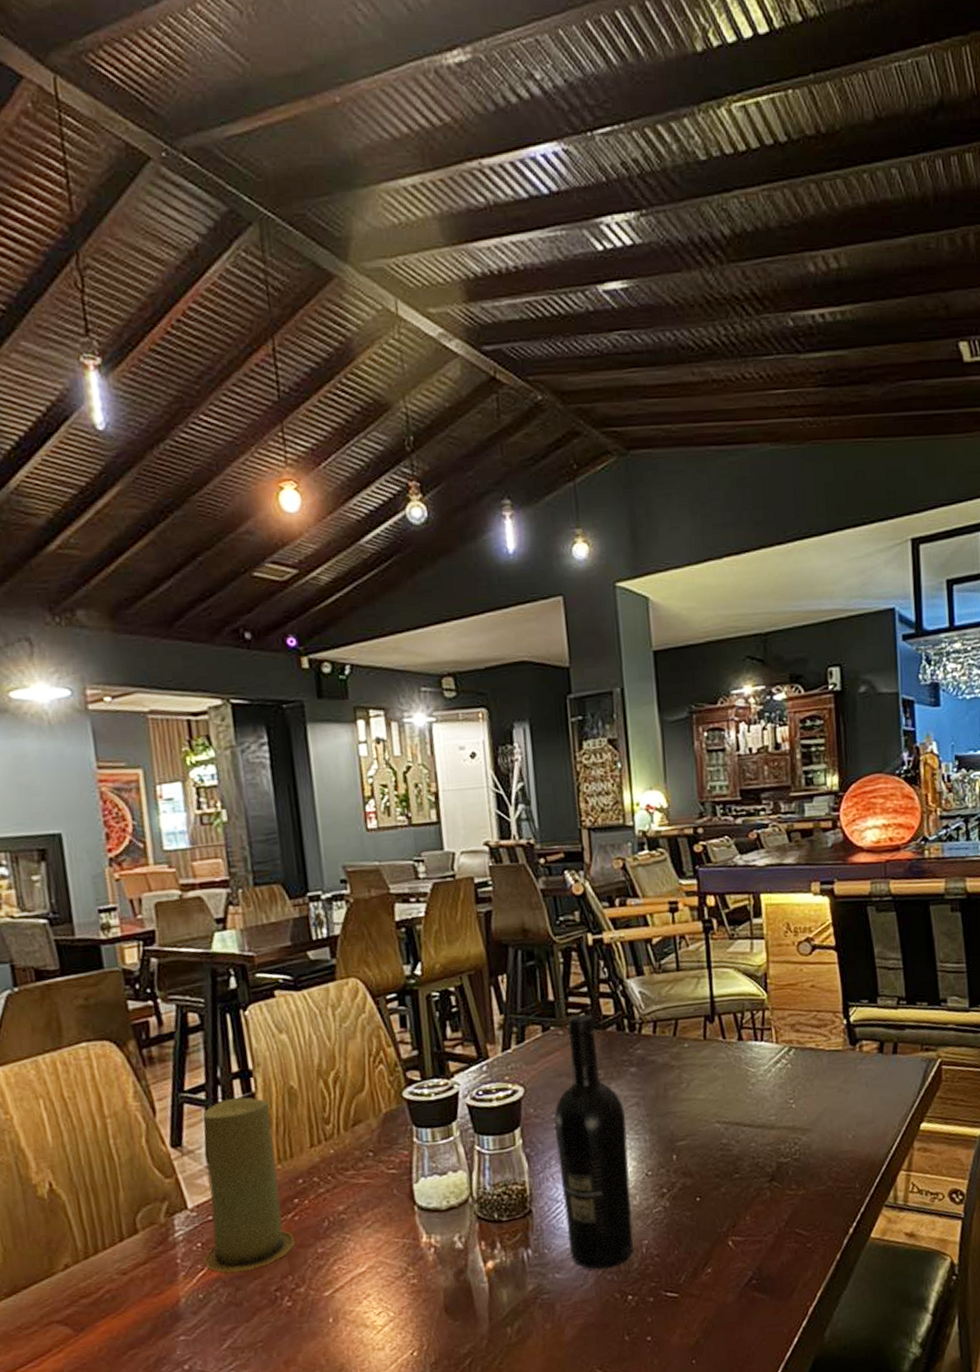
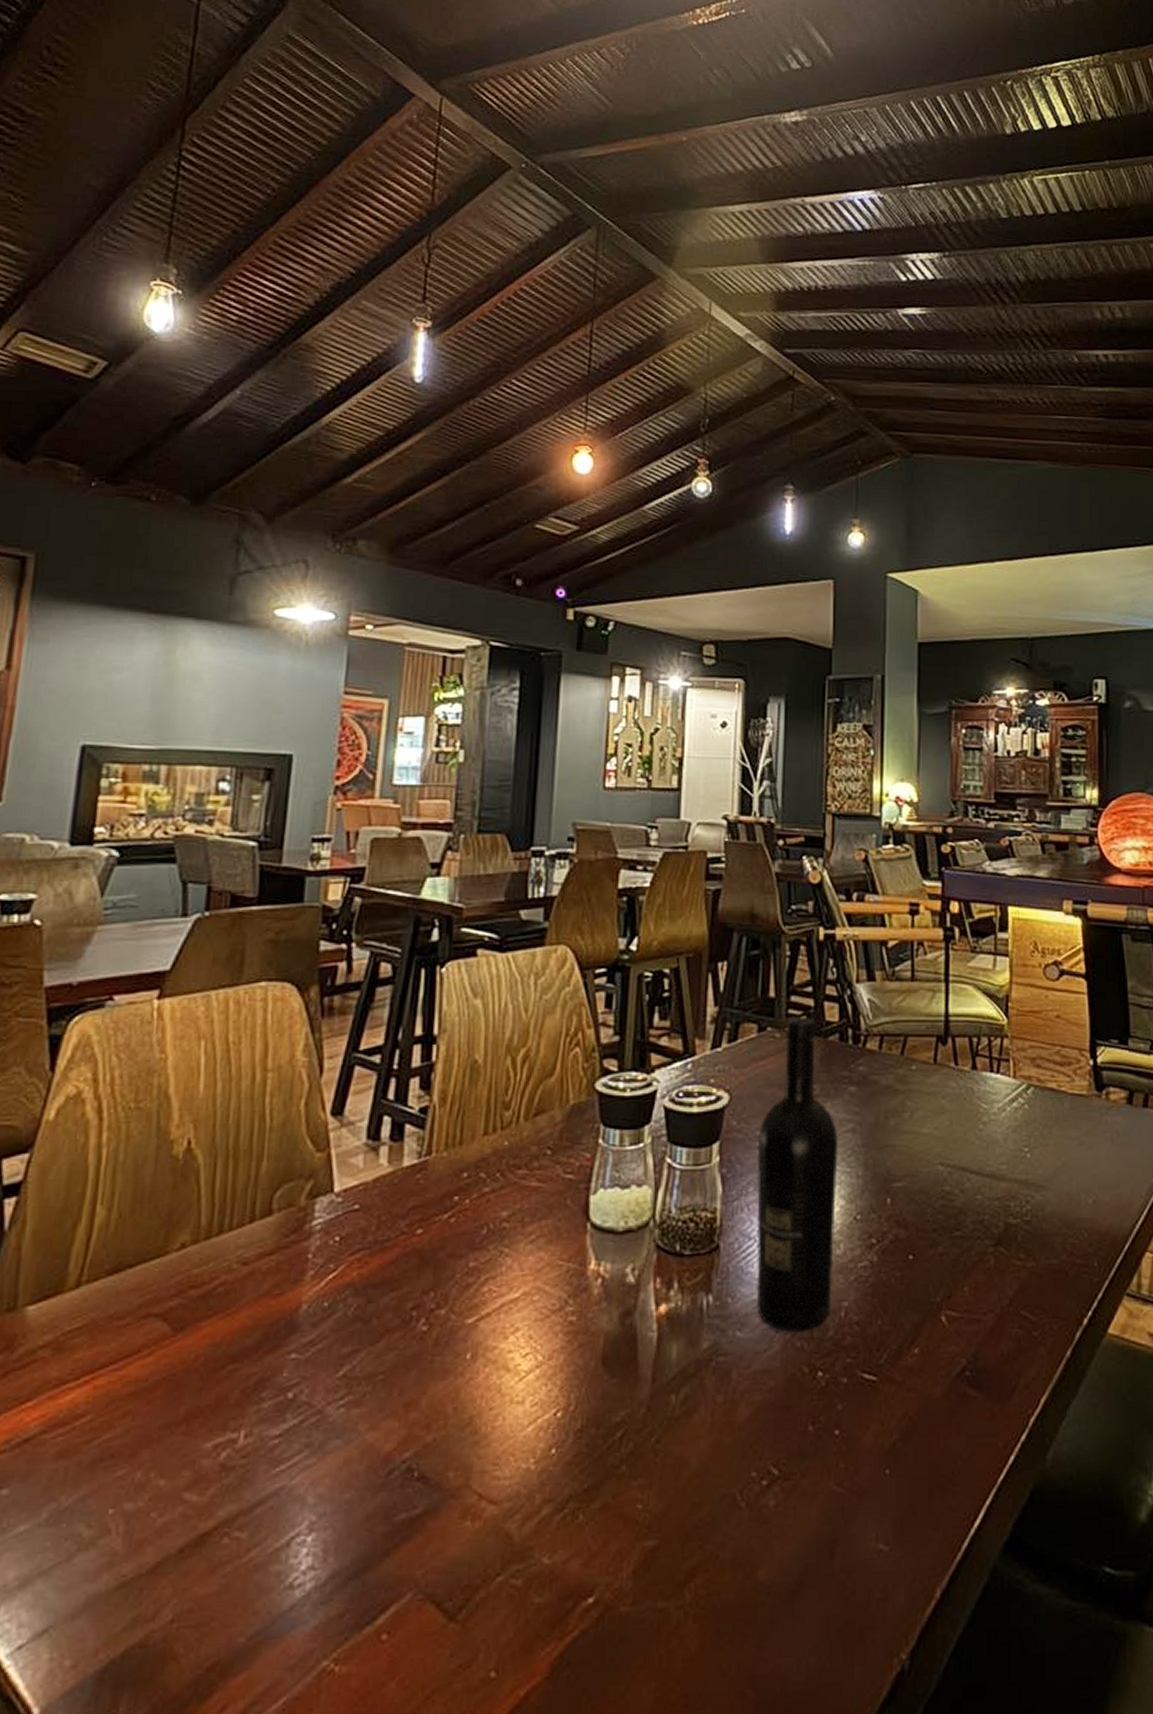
candle: present [202,1097,296,1274] -> none [337,1065,448,1280]

